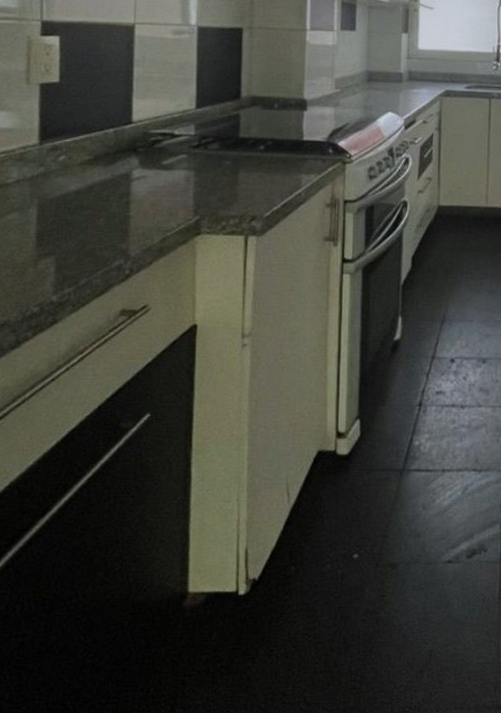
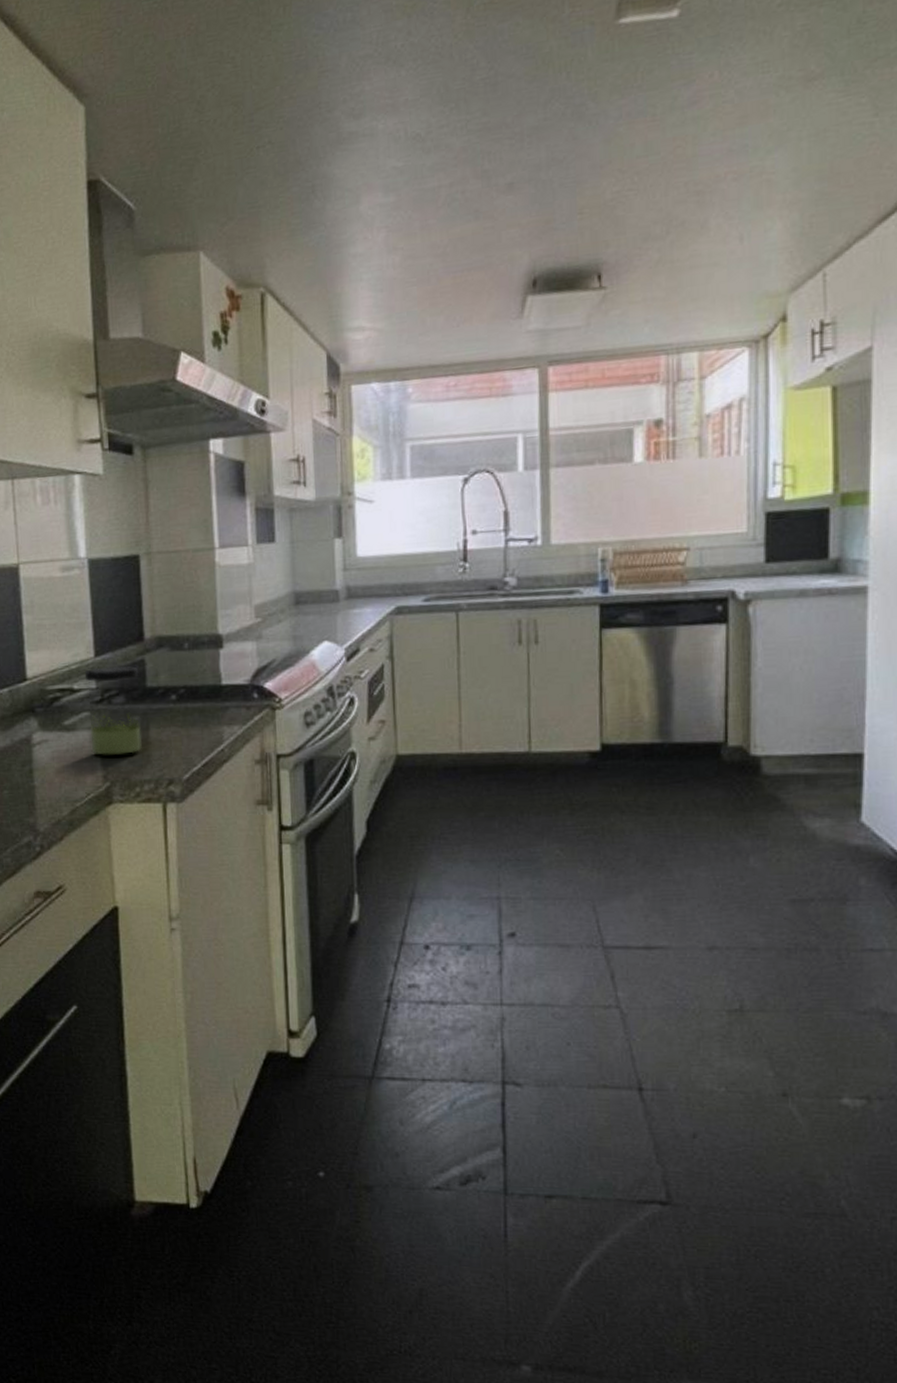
jar: none [185,118,234,193] -> present [84,665,142,755]

